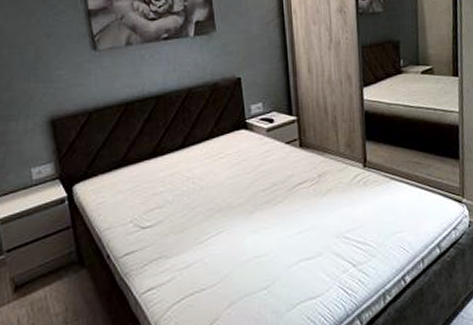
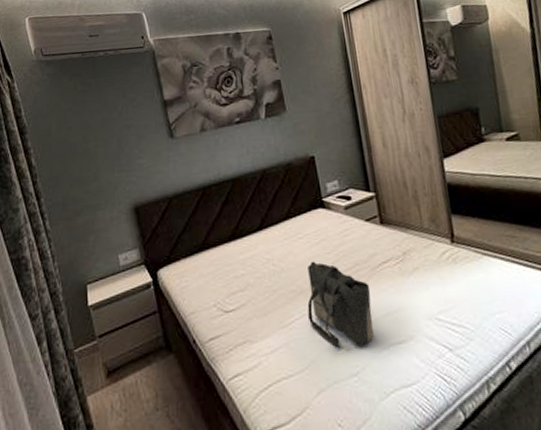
tote bag: none [224,181,286,262] -> present [307,261,374,347]

